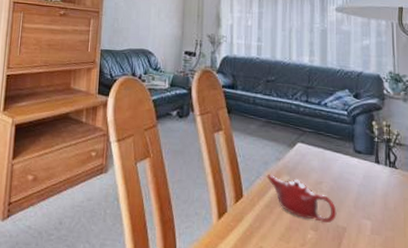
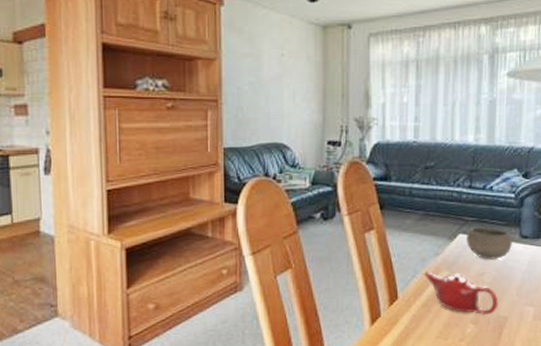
ceramic bowl: none [305,137,347,170] -> present [466,226,512,260]

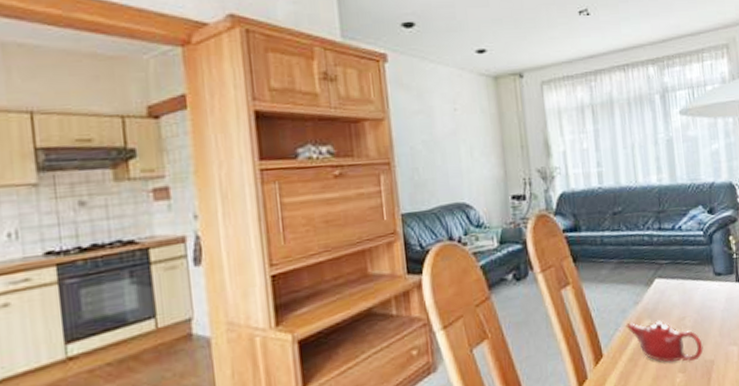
ceramic bowl: present [466,226,512,260] -> none [663,268,708,302]

